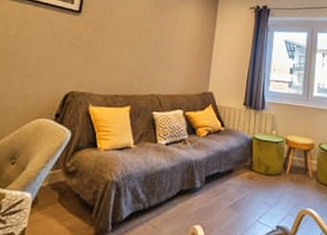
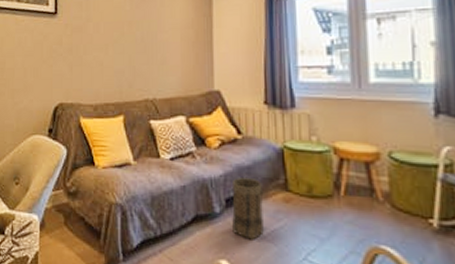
basket: none [208,160,234,209] -> present [232,178,264,240]

